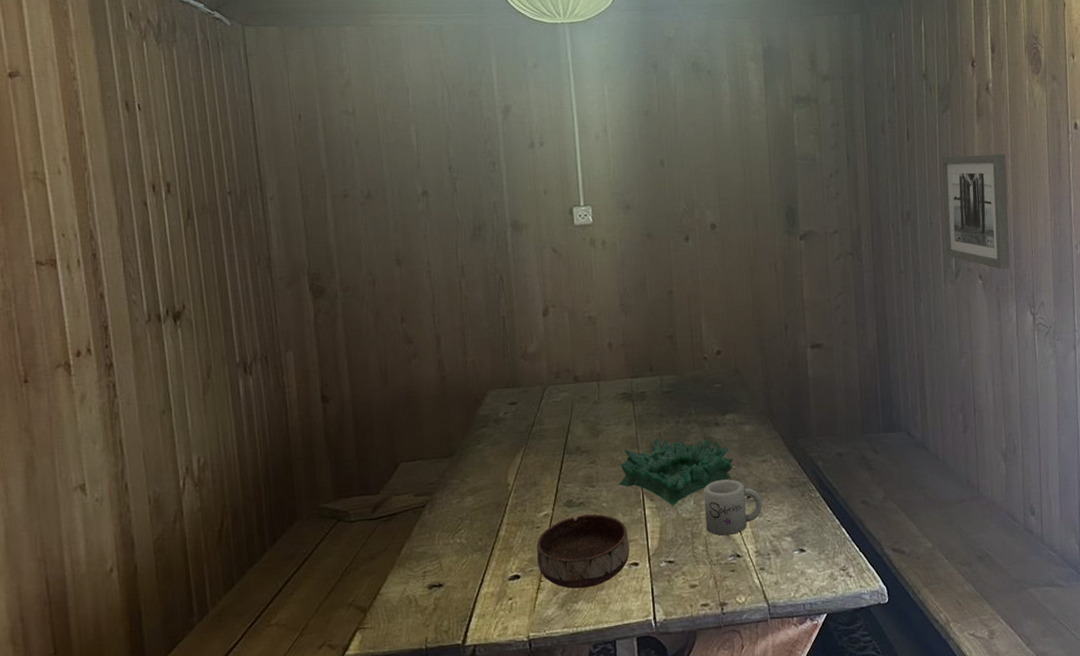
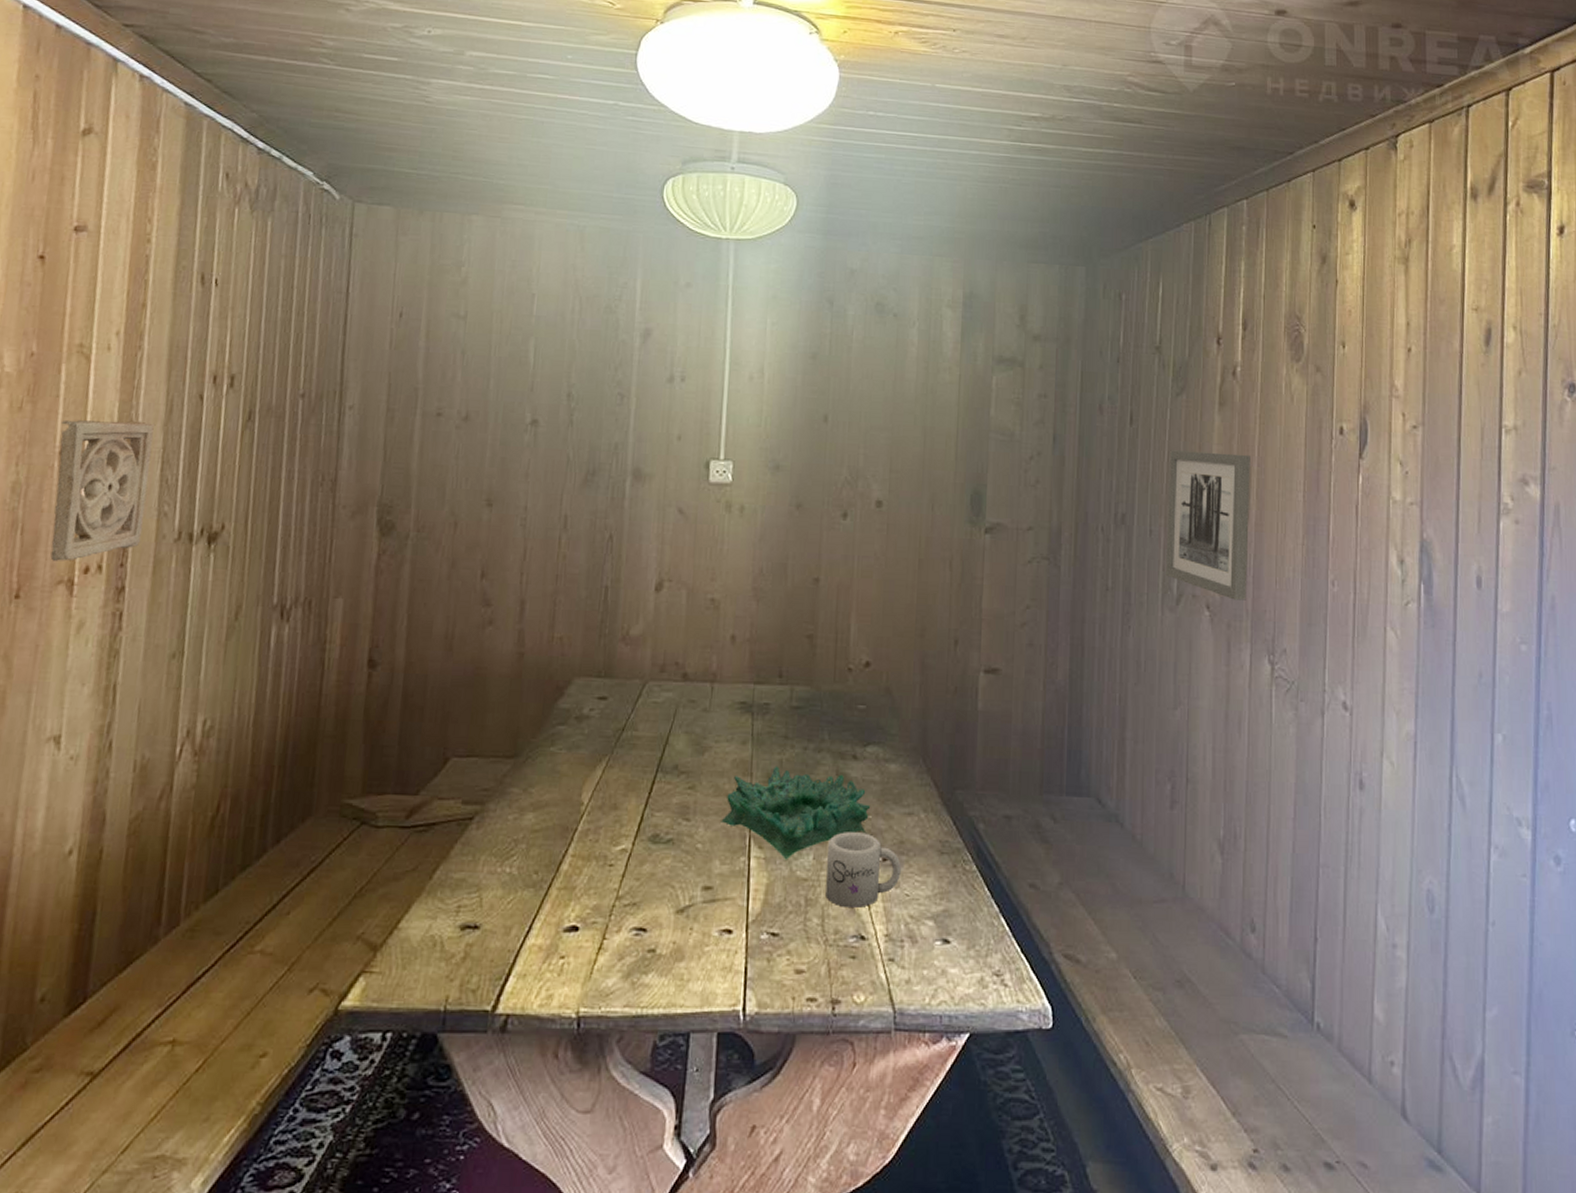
wall ornament: none [33,229,119,350] -> present [50,420,156,561]
bowl: present [536,514,630,589] -> none [603,856,725,956]

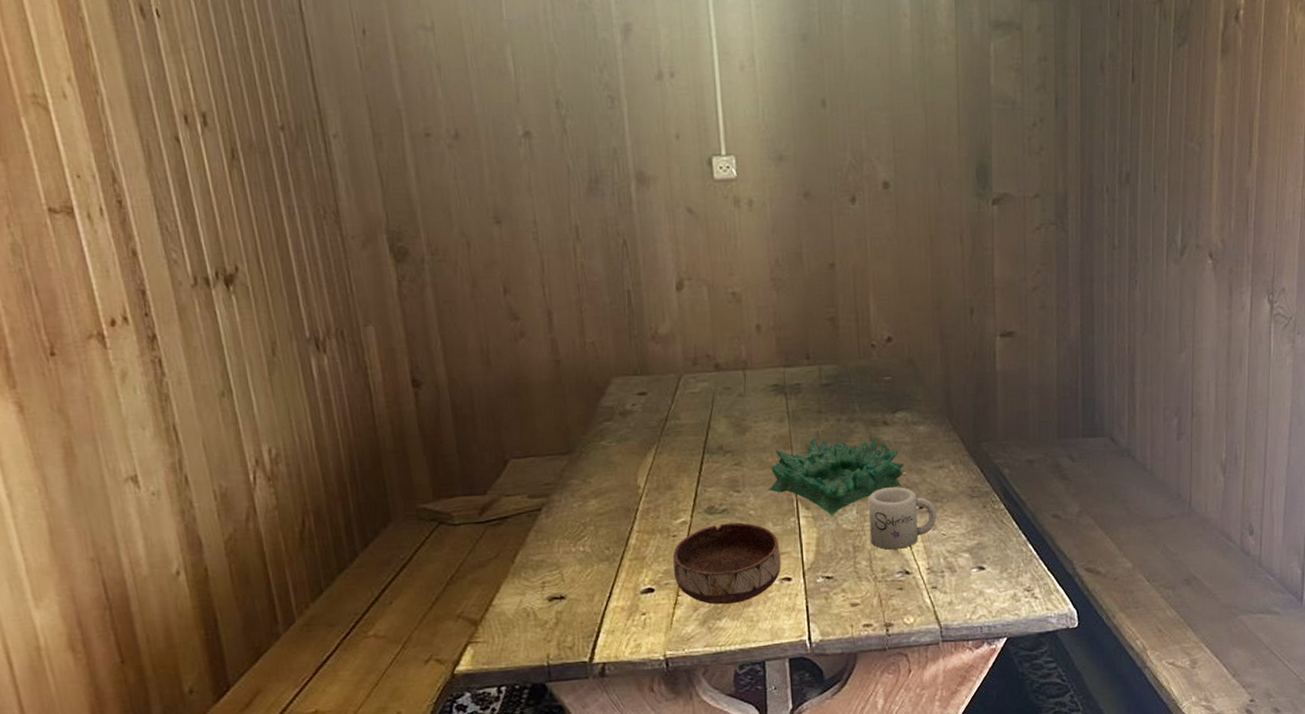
wall ornament: present [50,420,156,561] -> none [40,170,159,317]
bowl: none [603,856,725,956] -> present [673,522,781,605]
wall art: present [1166,450,1250,601] -> none [1170,101,1253,247]

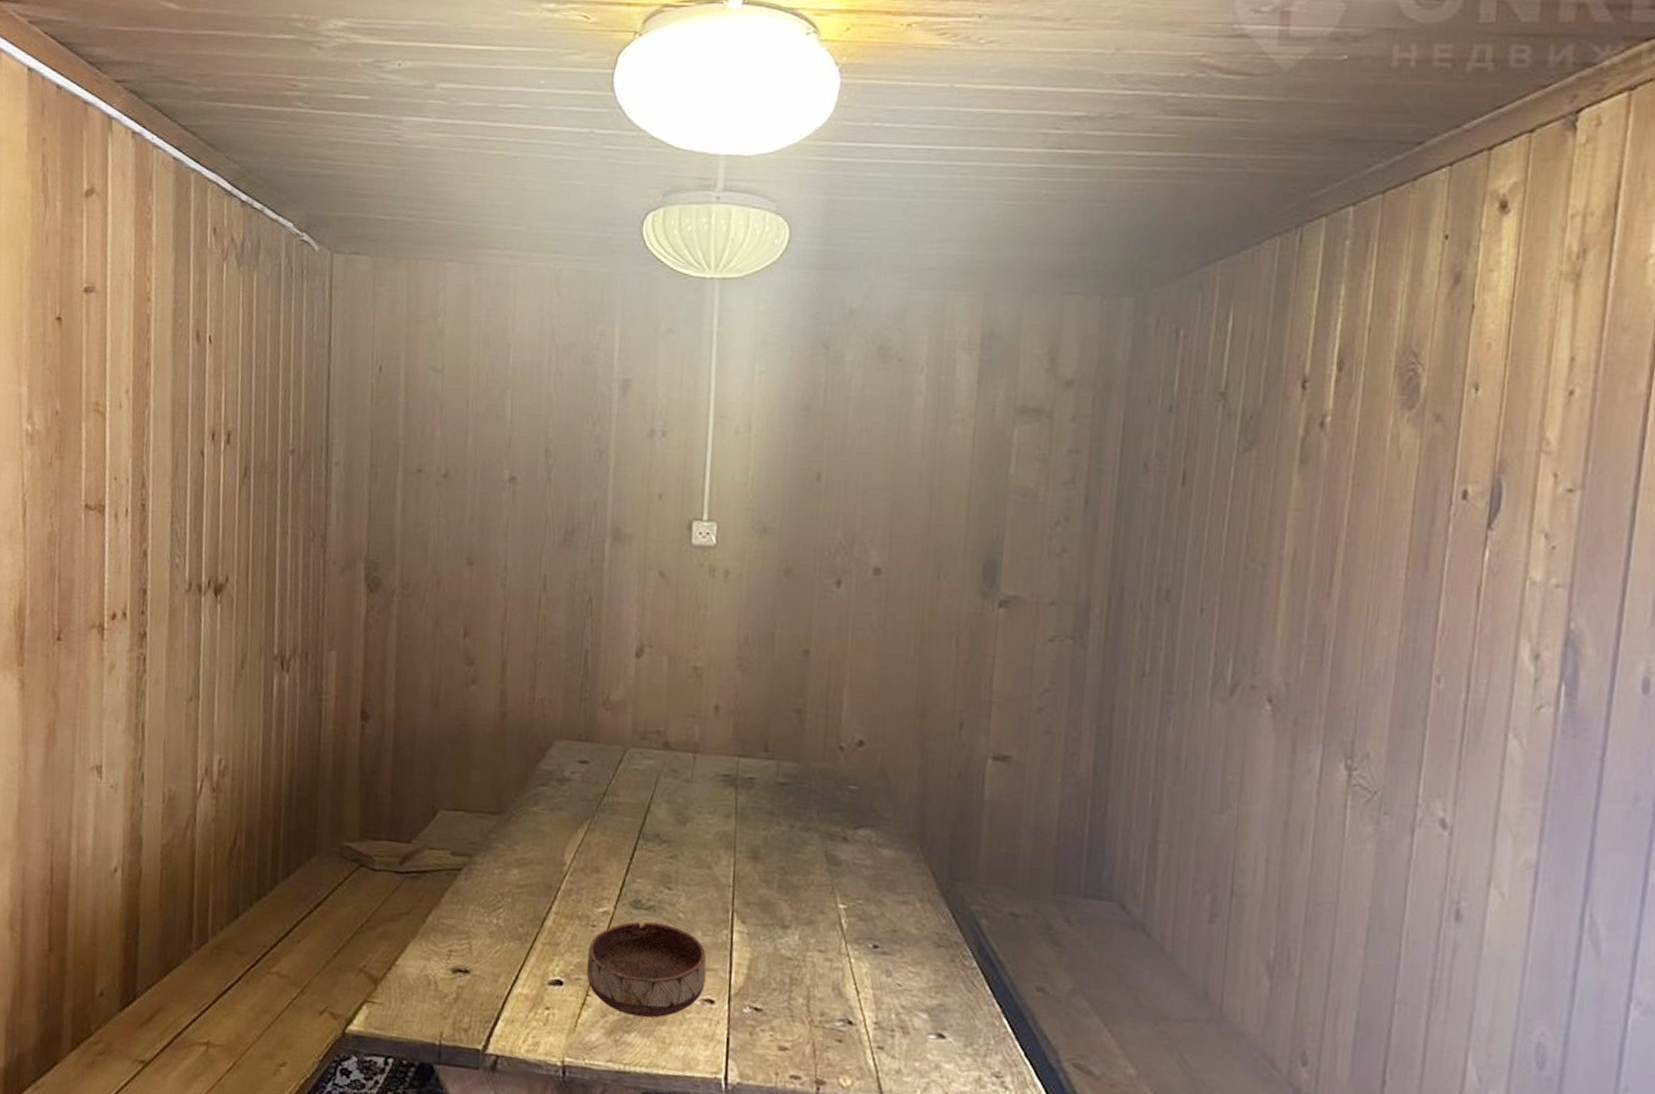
decorative bowl: present [769,437,904,517] -> none [703,842,862,938]
mug: present [869,487,937,550] -> none [811,914,893,993]

